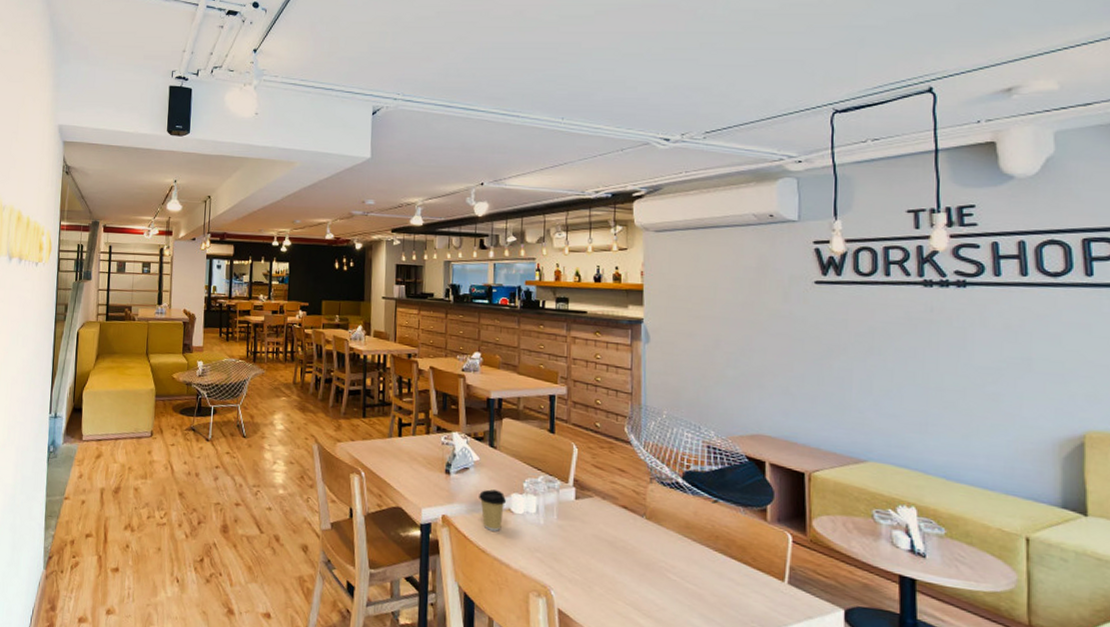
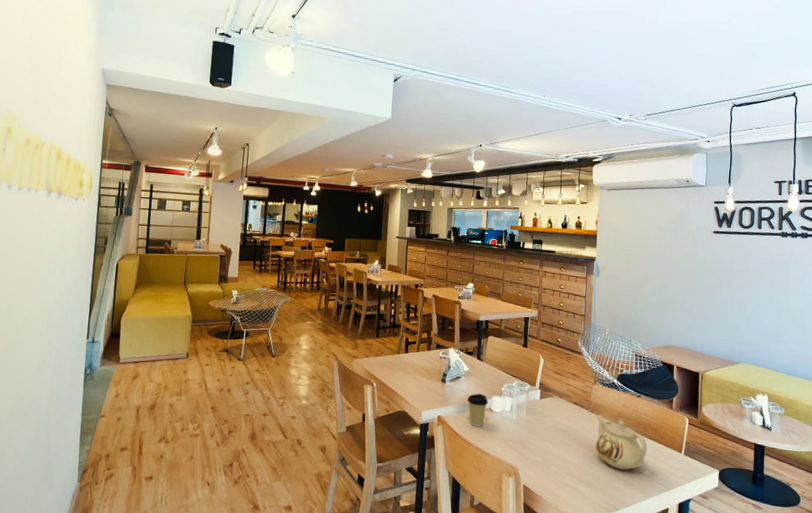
teapot: none [655,523,732,600] -> present [595,414,648,470]

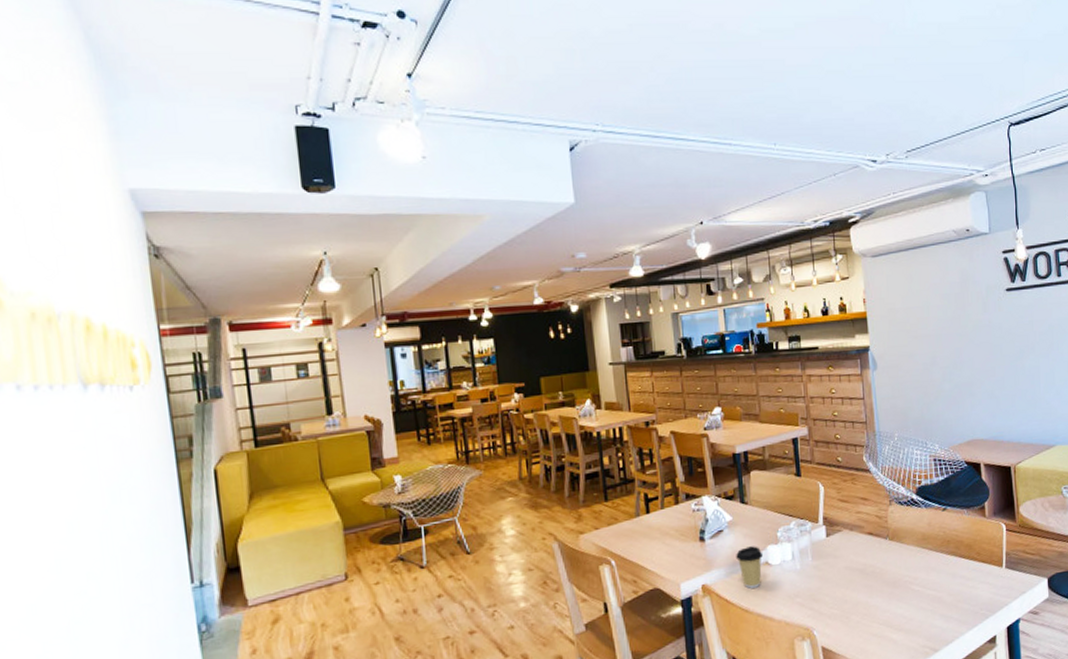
teapot: present [595,414,648,470] -> none [898,540,963,603]

